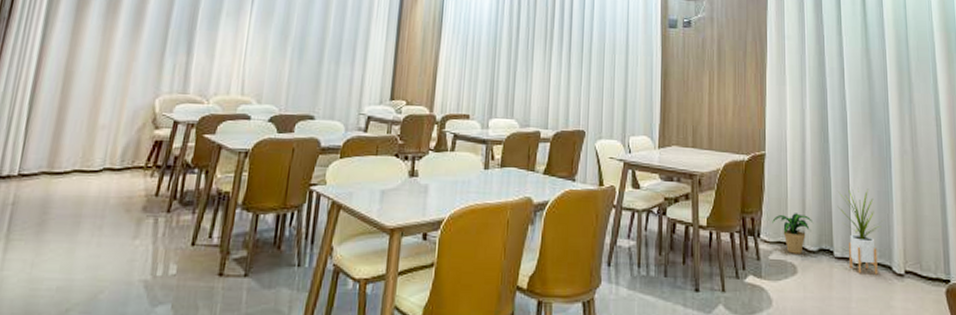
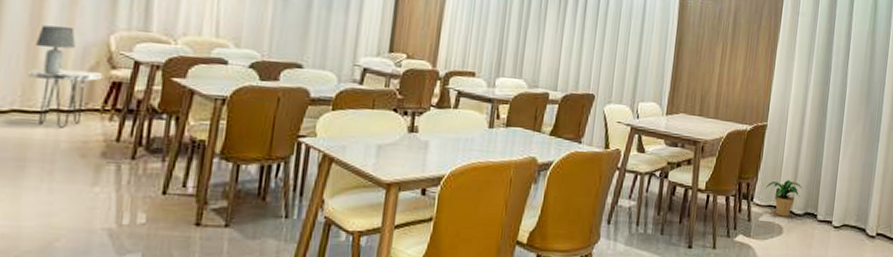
side table: none [89,131,148,185] -> present [28,69,103,128]
lamp: none [97,93,128,137] -> present [36,25,76,75]
house plant: present [837,188,882,275] -> none [826,159,864,236]

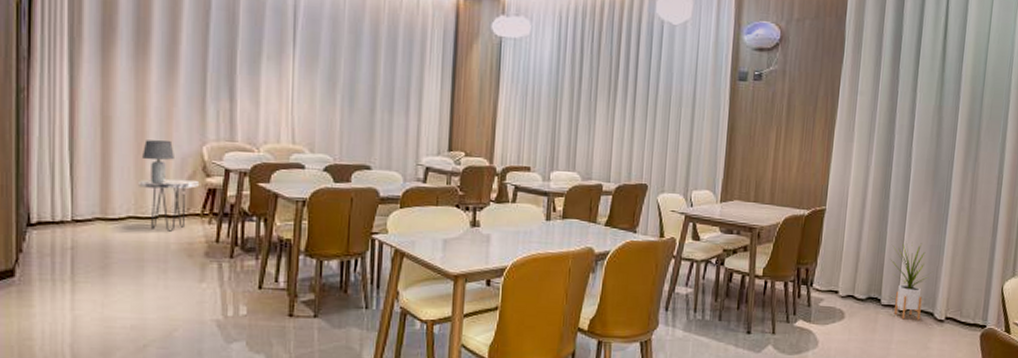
potted plant: present [766,180,803,217] -> none [825,264,865,302]
house plant: none [826,159,864,236] -> present [890,242,931,320]

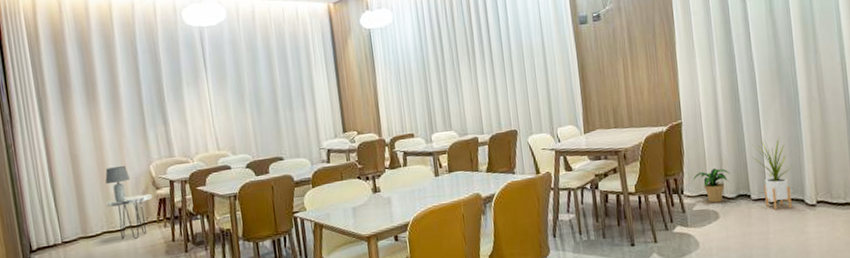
potted plant: none [825,264,865,302] -> present [693,168,731,203]

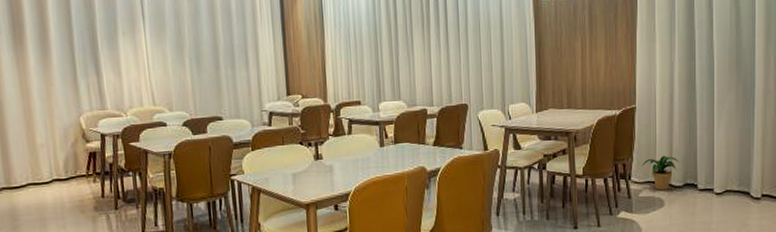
lamp: present [105,166,130,202] -> none [31,116,58,153]
side table: present [106,193,153,239] -> none [32,146,82,193]
house plant: present [751,137,794,210] -> none [702,128,743,201]

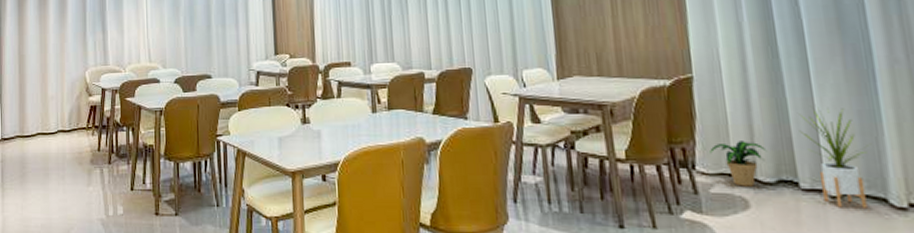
house plant: none [702,128,743,201] -> present [798,108,868,208]

